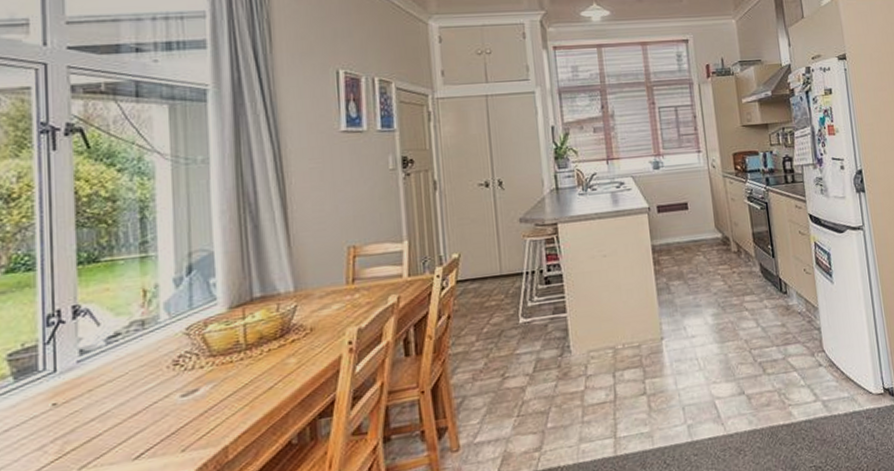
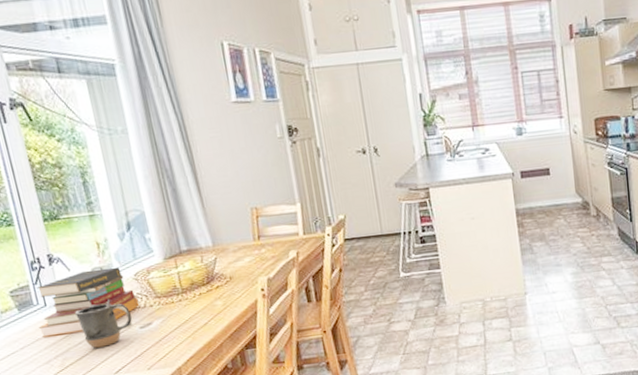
books: none [39,319,186,414] -> present [38,267,140,337]
mug: none [95,359,173,426] -> present [75,299,133,348]

